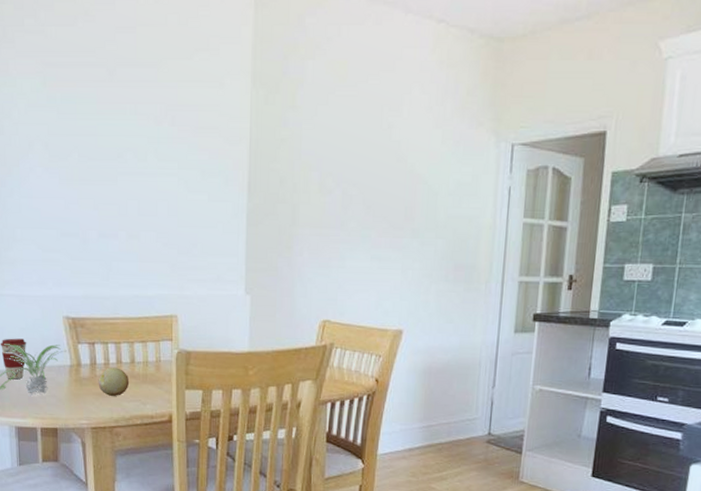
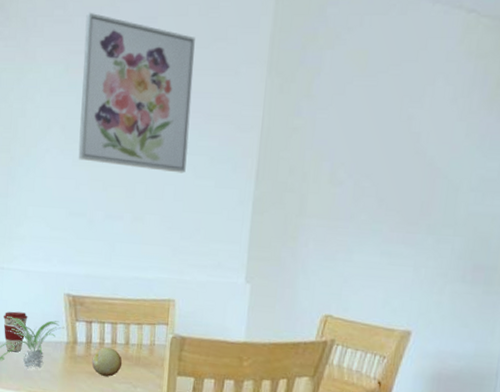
wall art: none [60,21,178,188] -> present [78,12,195,173]

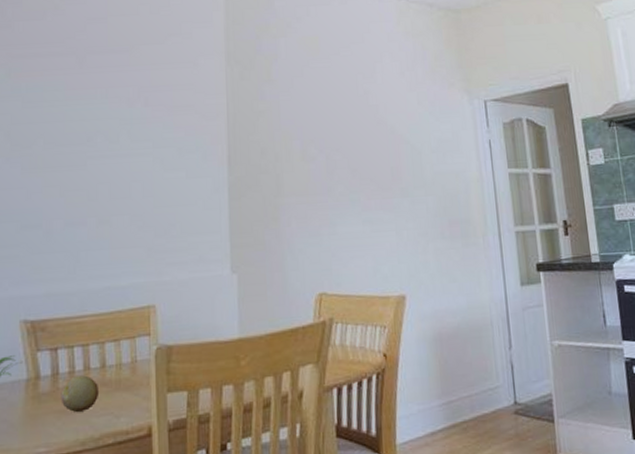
wall art: present [78,12,195,173] -> none [27,16,153,169]

